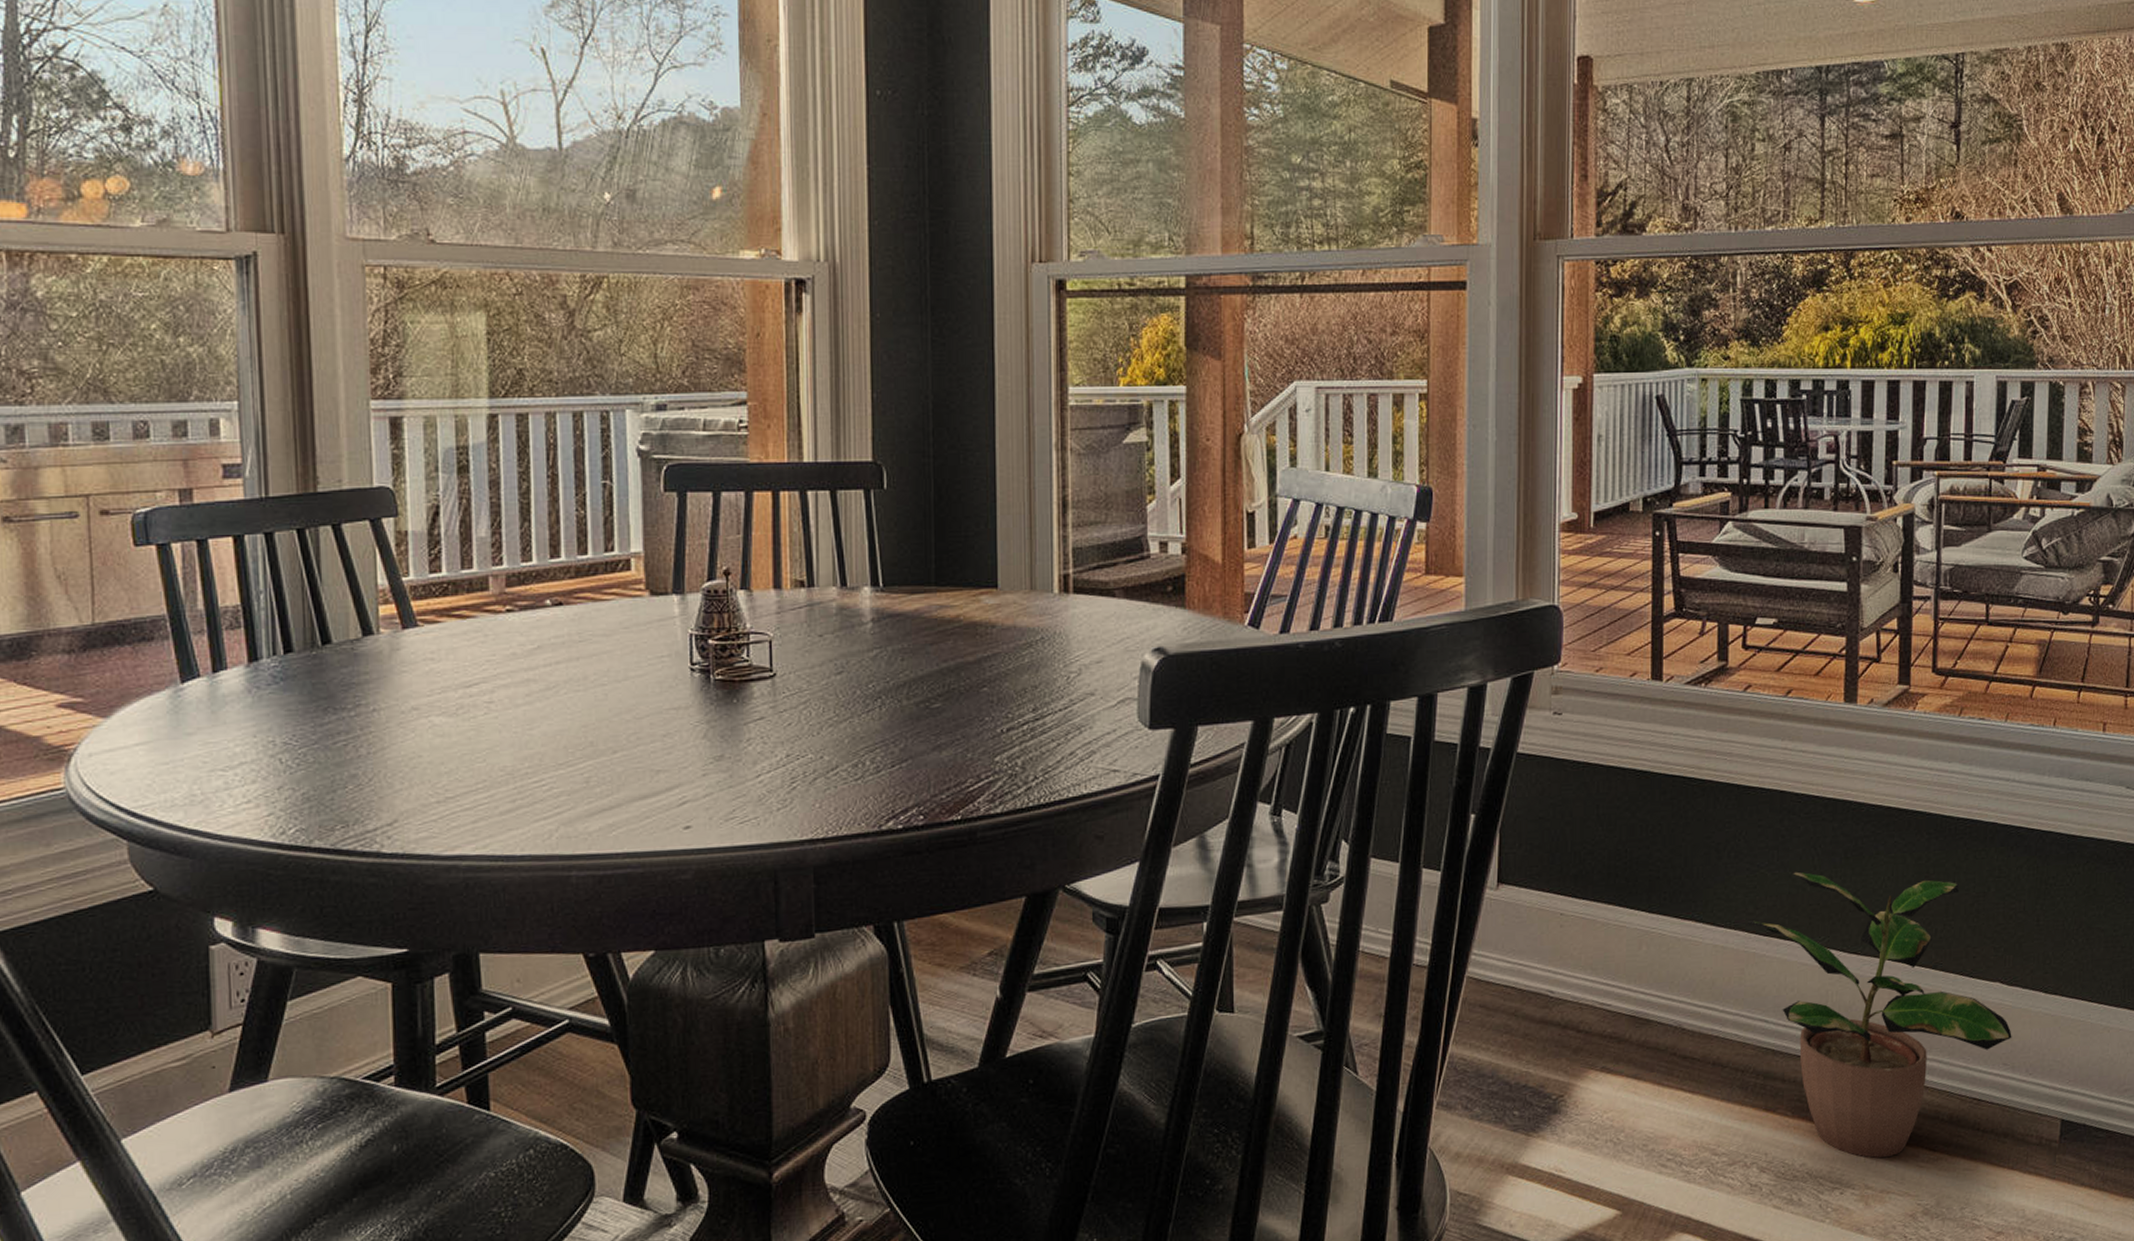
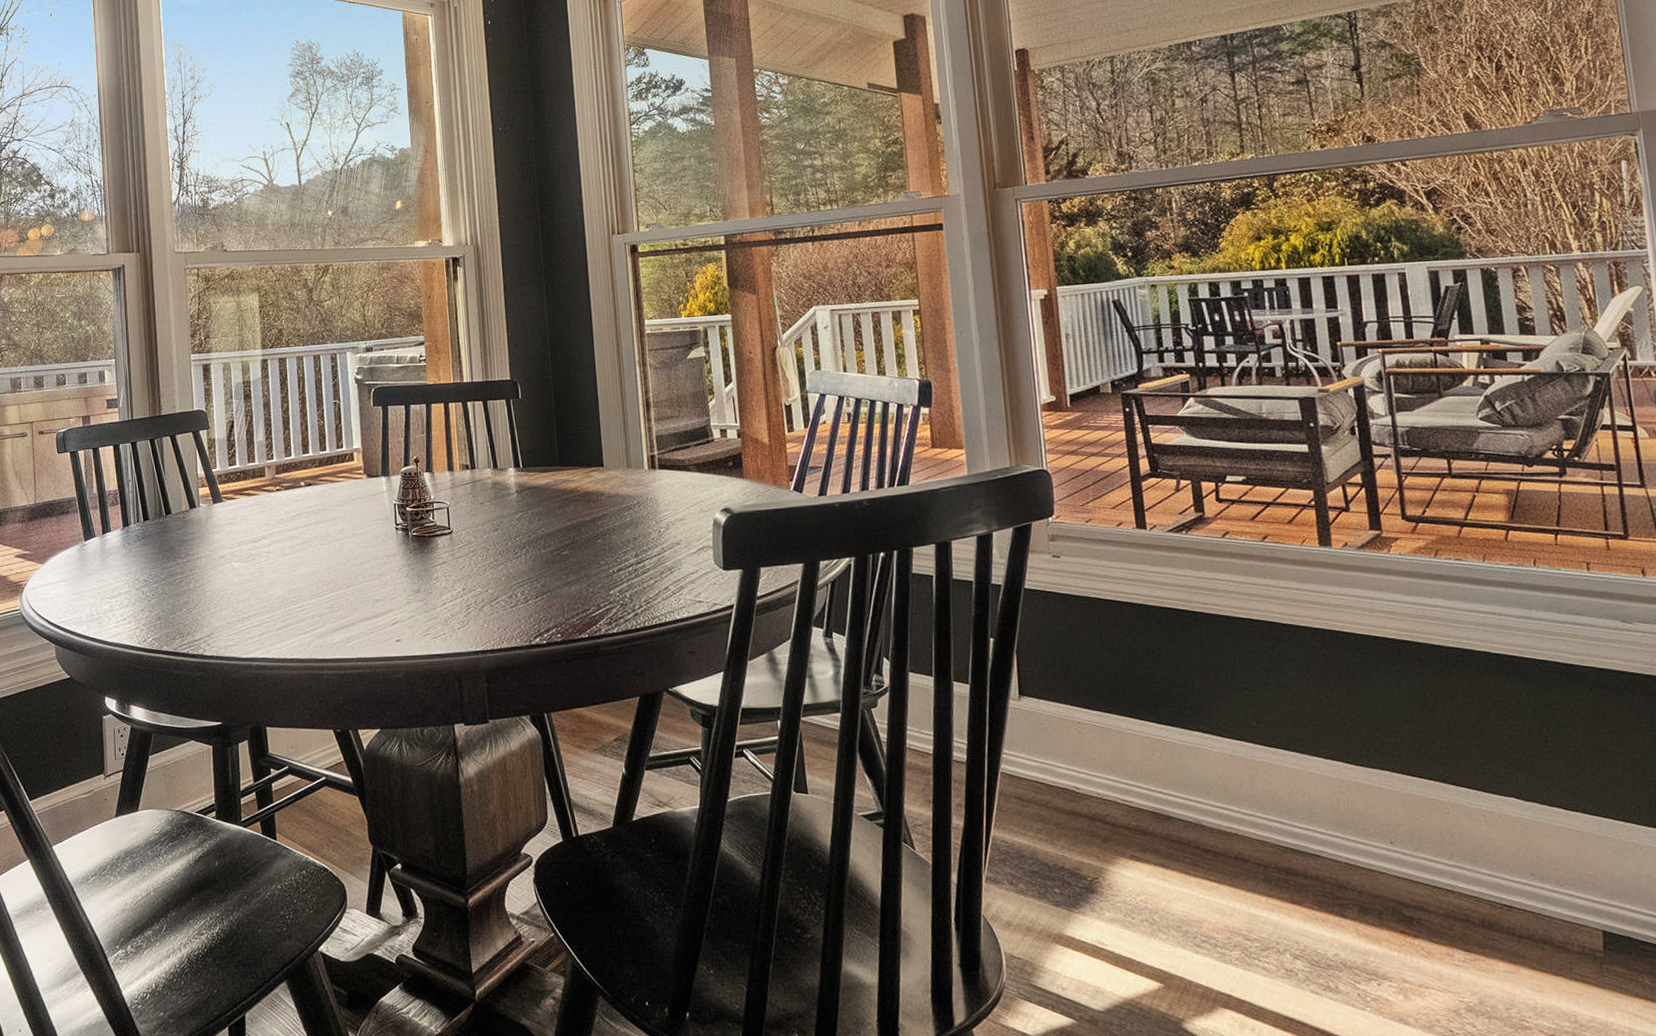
potted plant: present [1747,871,2012,1158] -> none [1251,691,1536,954]

